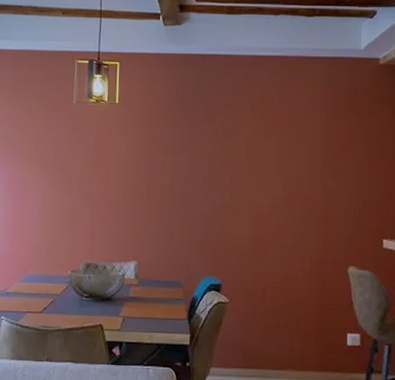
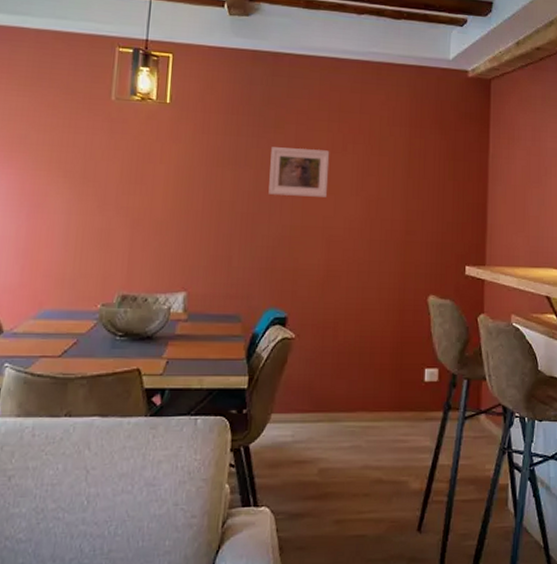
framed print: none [202,136,254,179] -> present [268,147,330,197]

